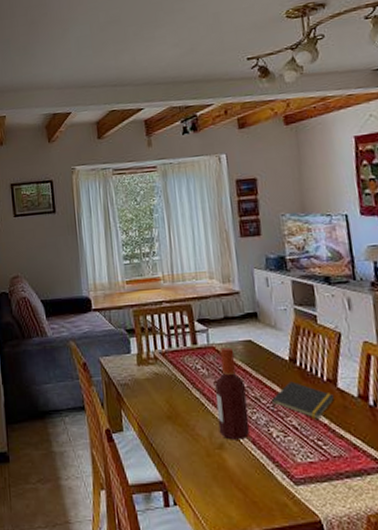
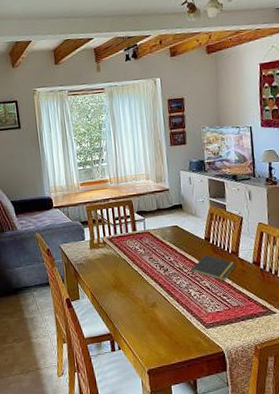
bottle: present [215,347,249,440] -> none [150,232,175,300]

